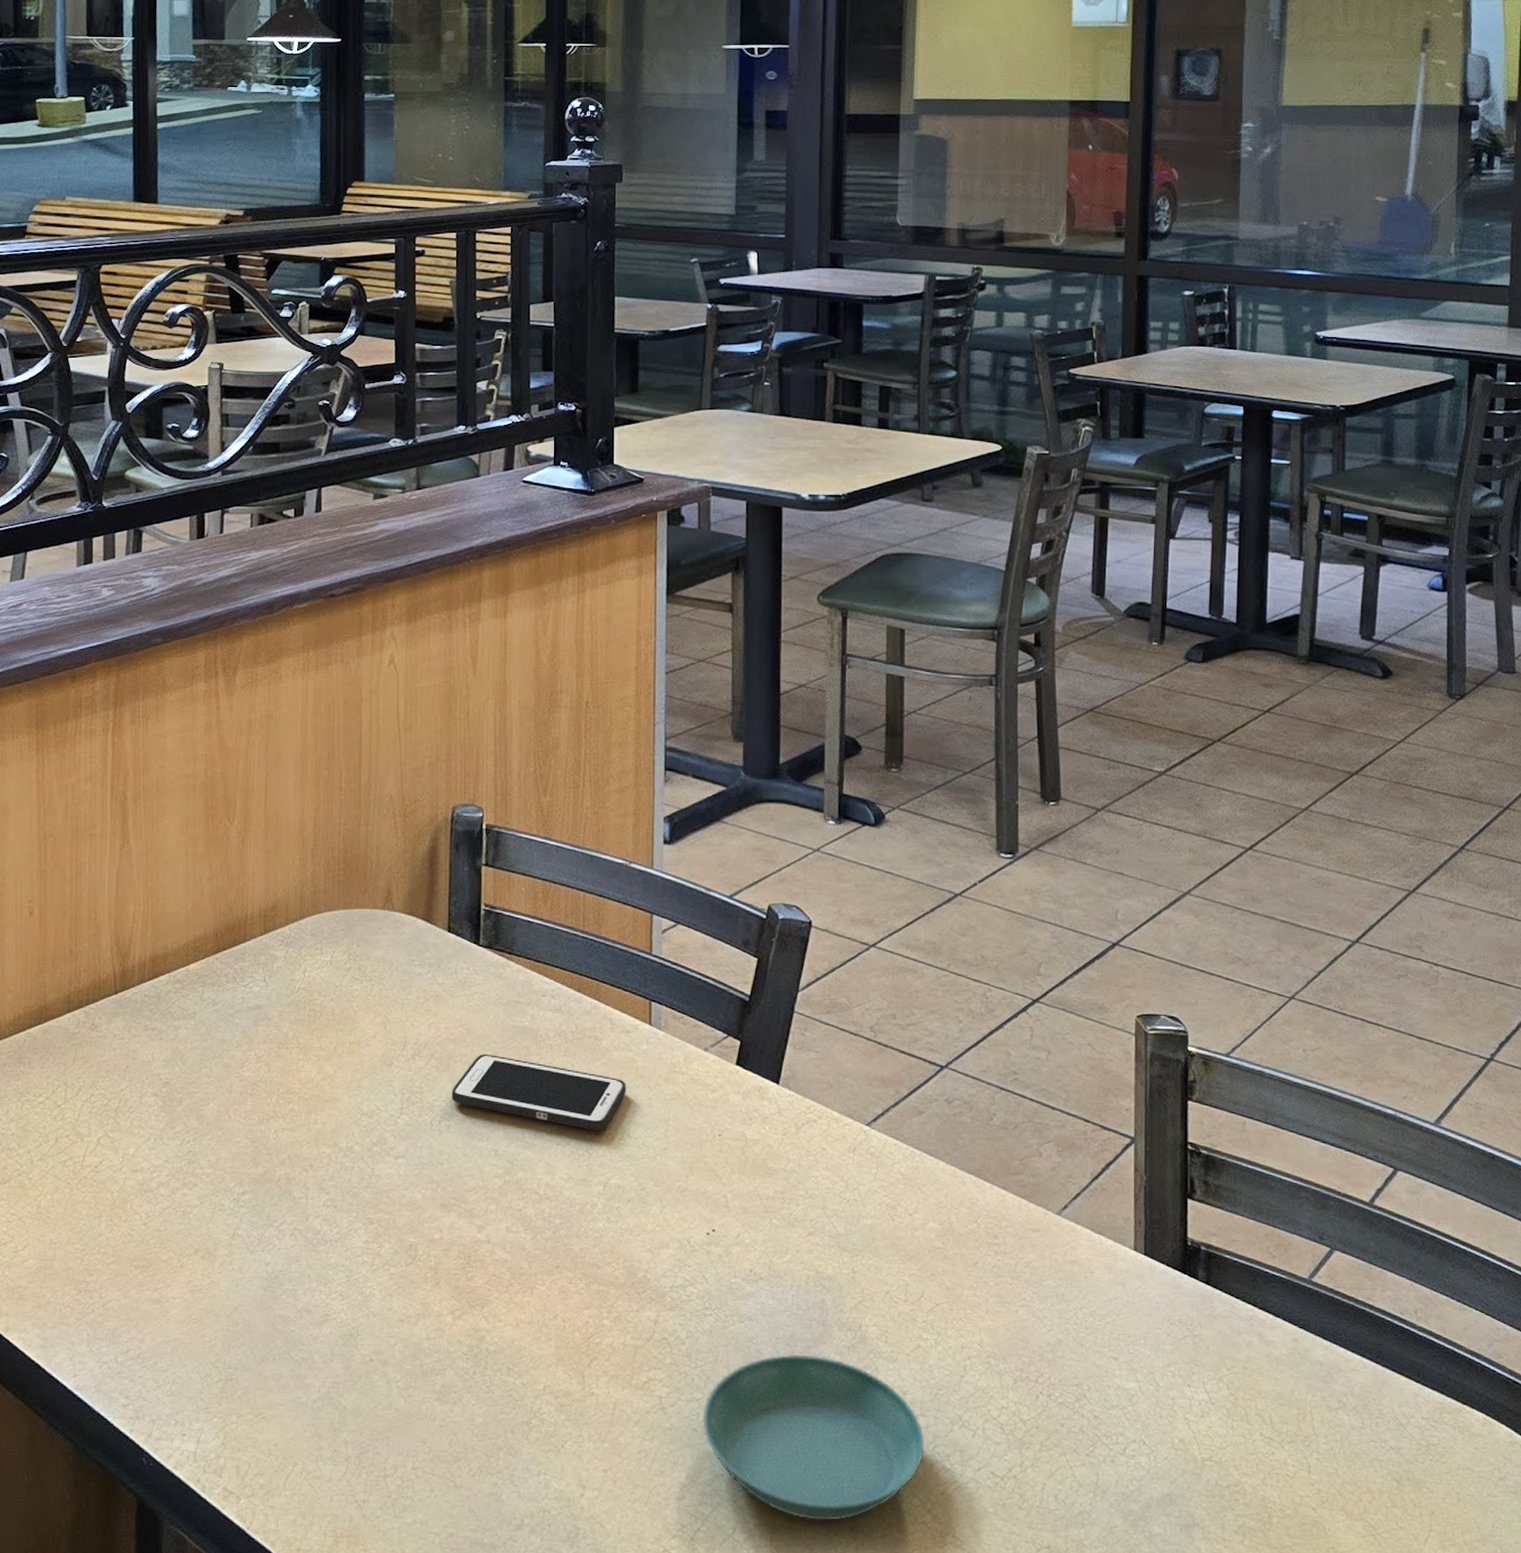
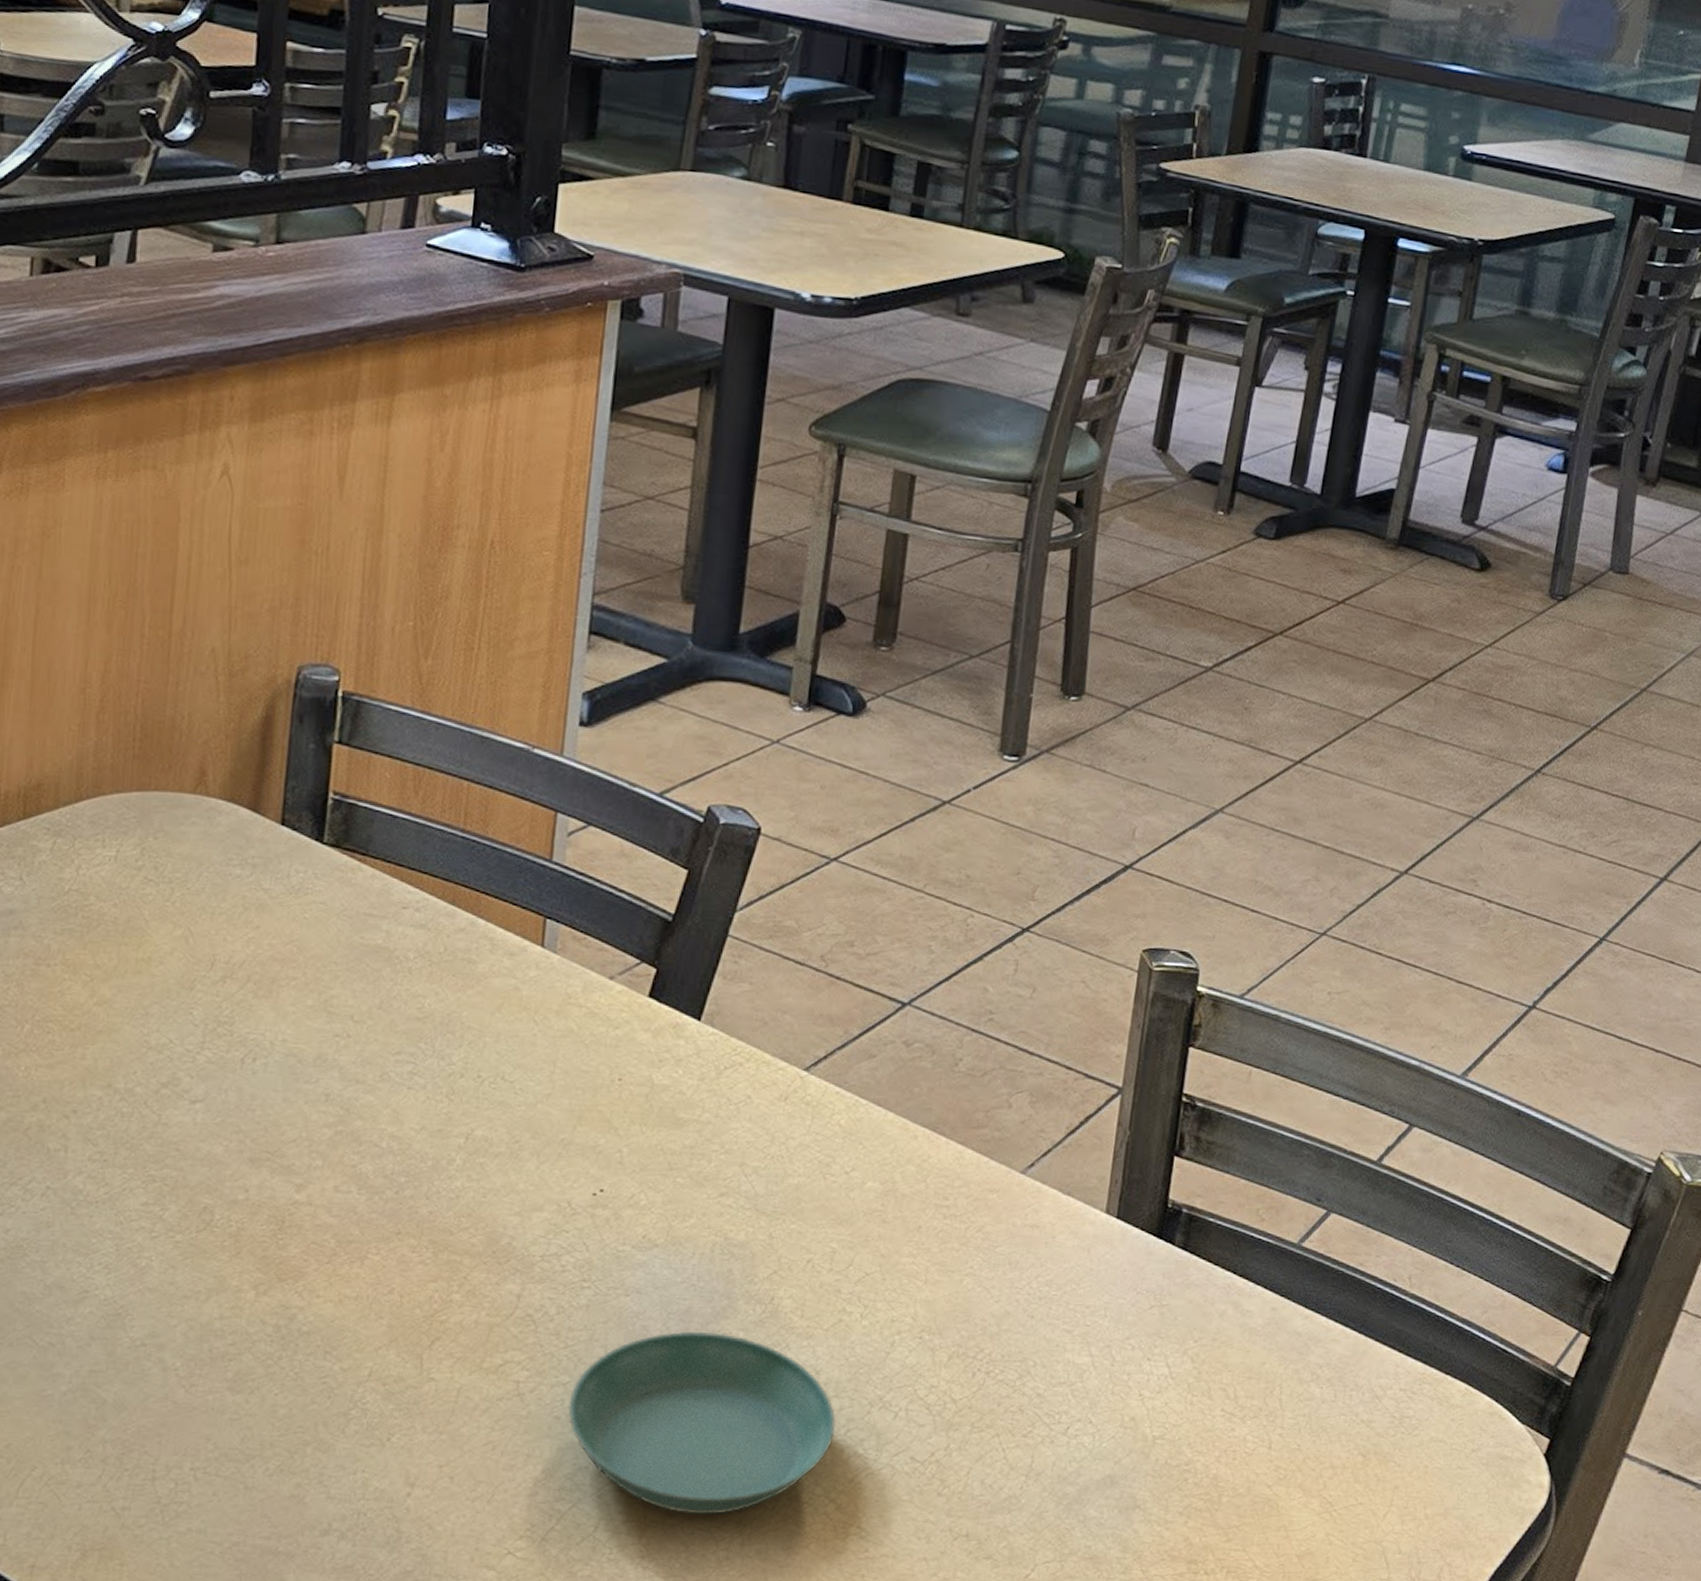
cell phone: present [451,1054,626,1130] -> none [271,978,505,1072]

